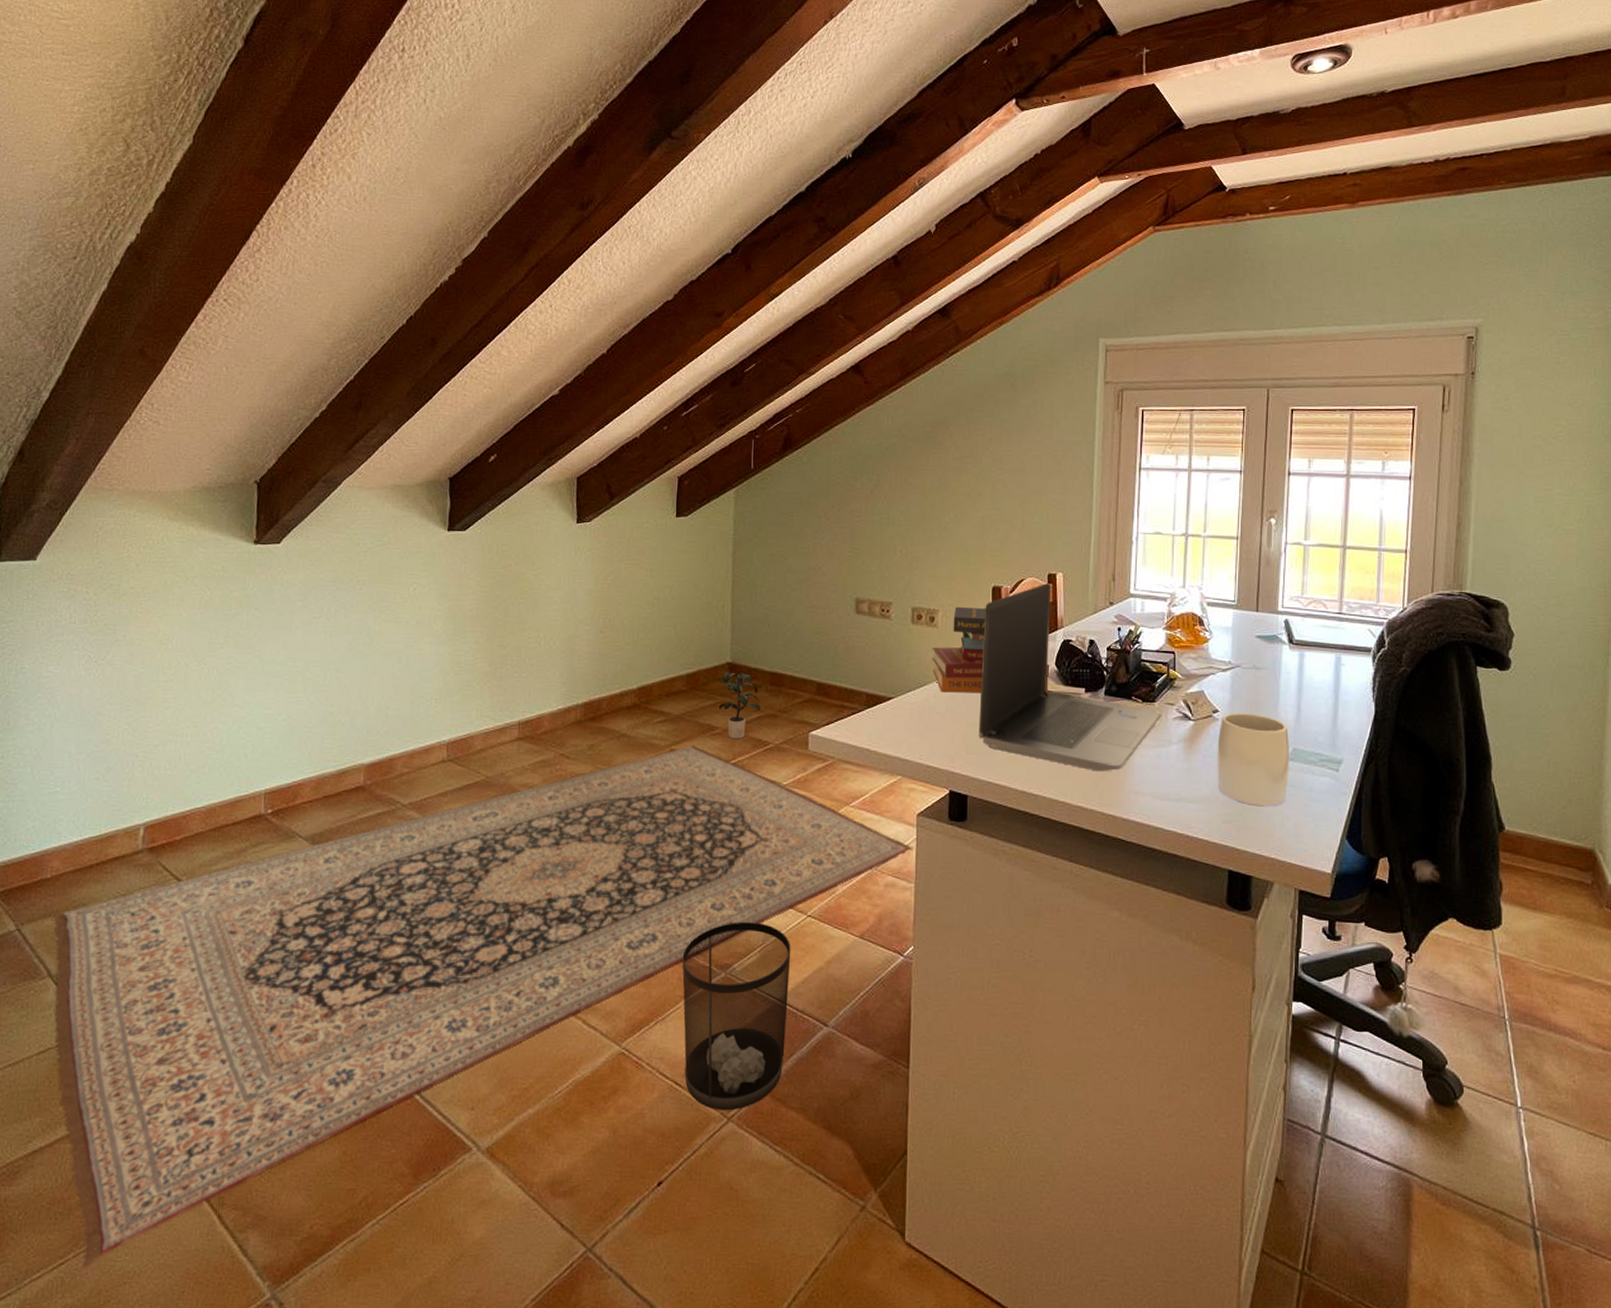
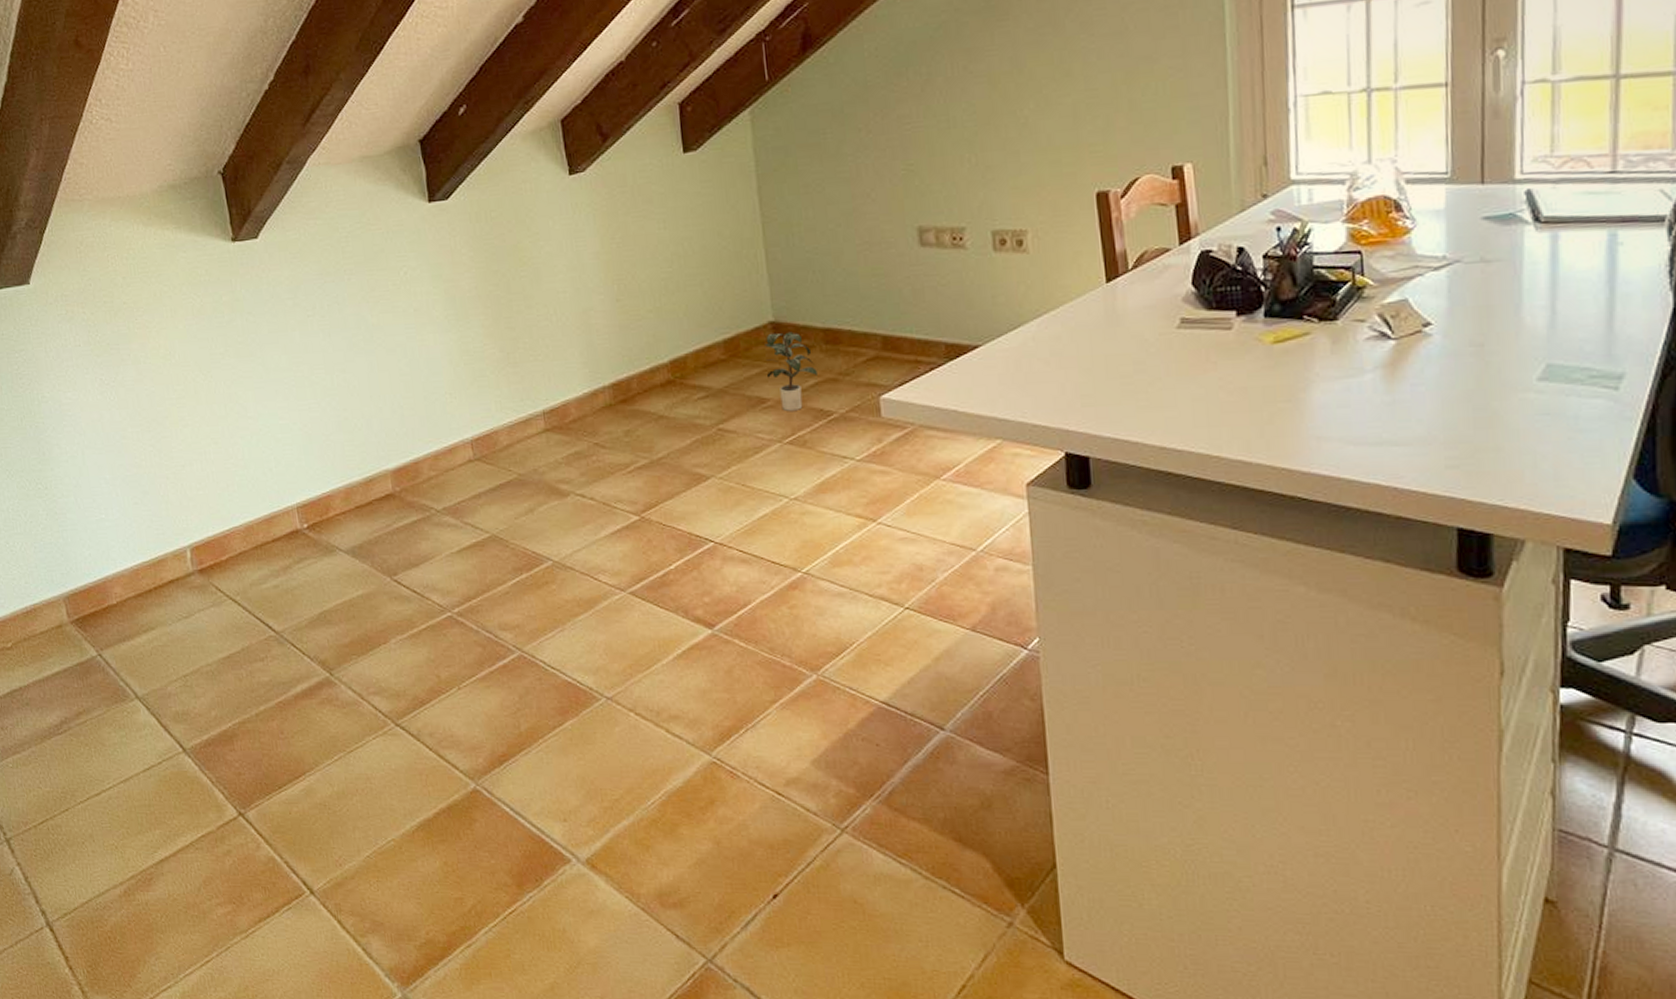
area rug: present [52,745,913,1269] -> none [126,422,1026,967]
waste bin: present [682,921,791,1111] -> none [764,618,898,822]
books: present [932,606,1049,694] -> none [1023,221,1186,334]
laptop computer: present [978,582,1162,772] -> none [1088,178,1349,416]
mug: present [1217,713,1290,807] -> none [1431,322,1543,445]

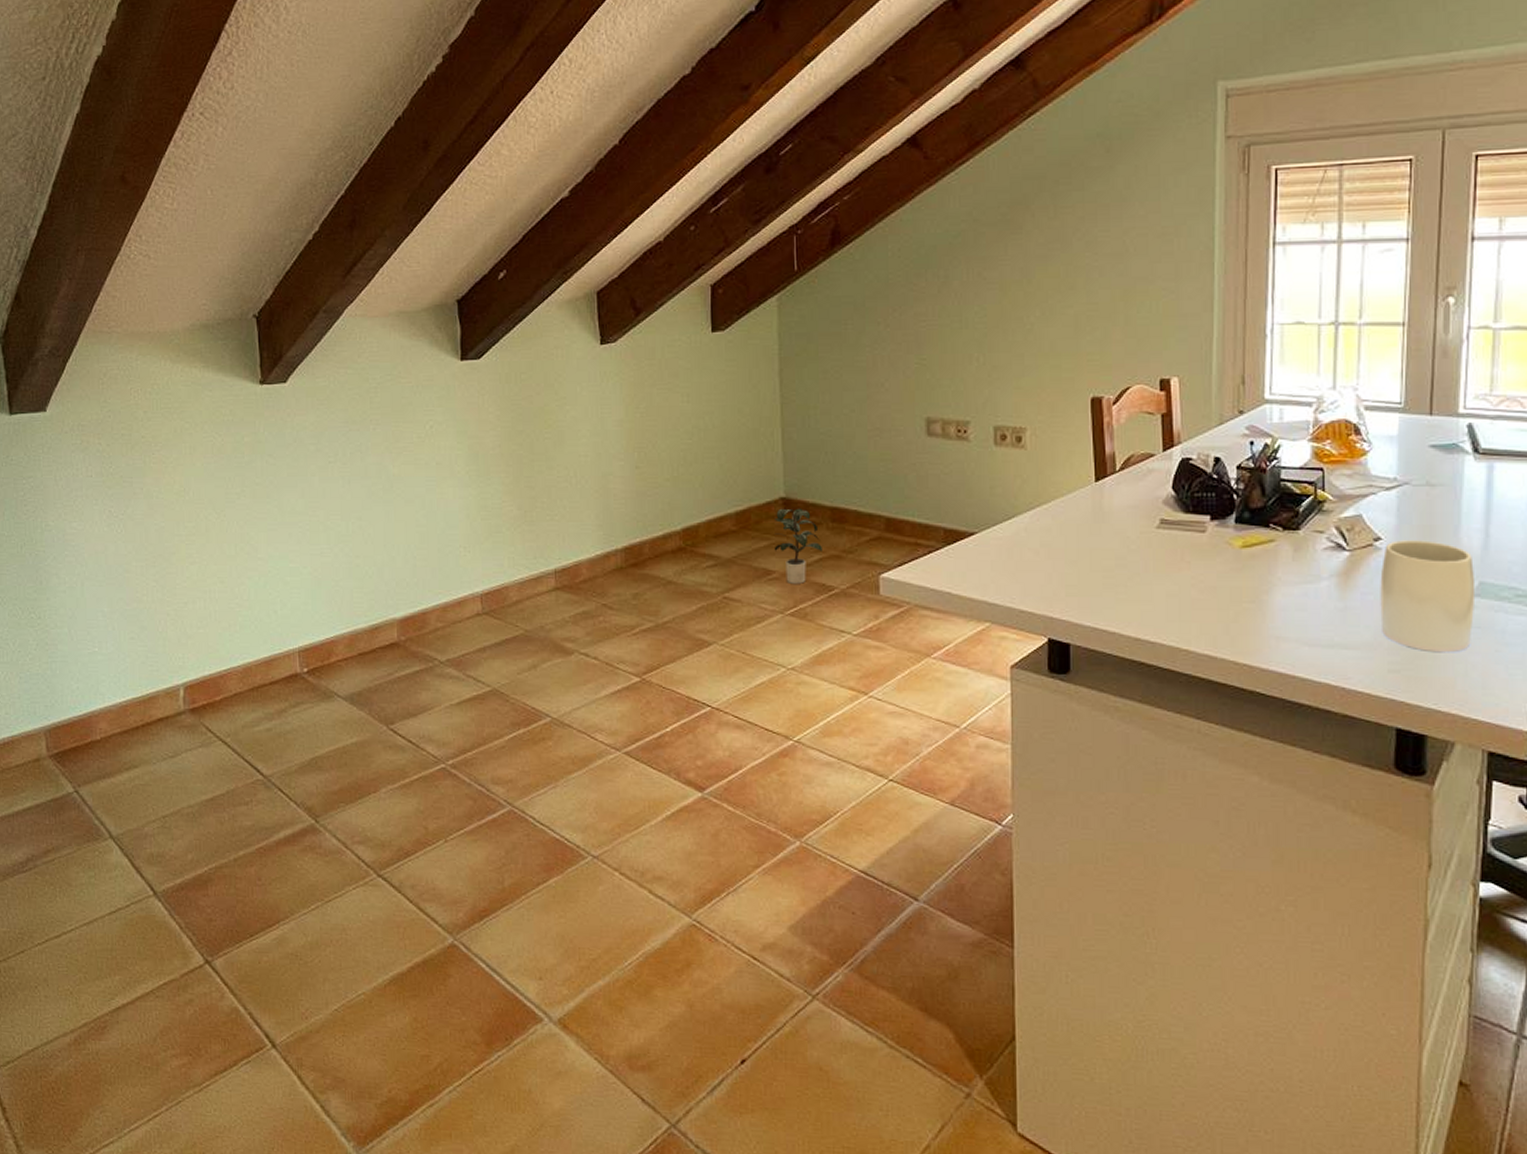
mug: none [1431,322,1543,445] -> present [1380,540,1476,653]

